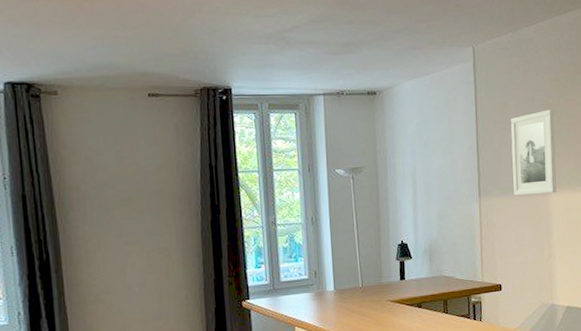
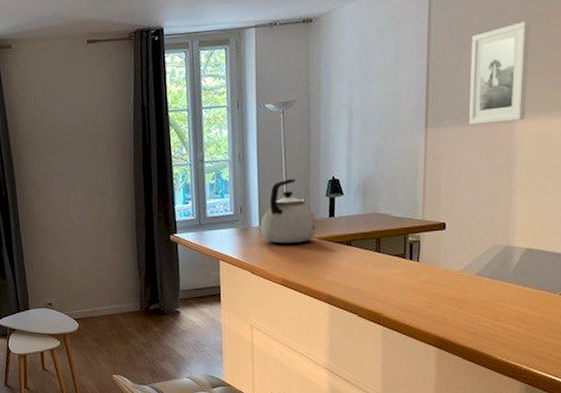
kettle: none [335,242,390,308] -> present [260,178,317,244]

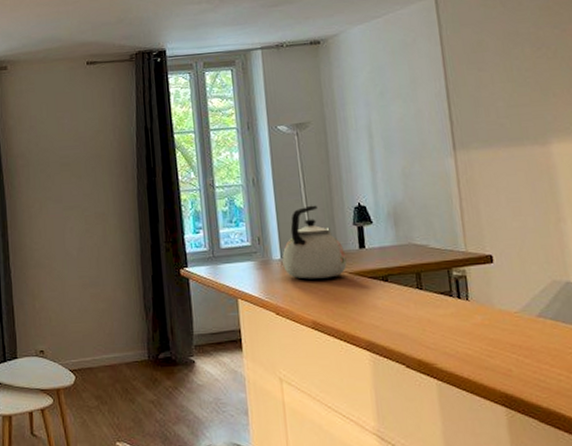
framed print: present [469,21,531,125] -> none [489,43,560,147]

